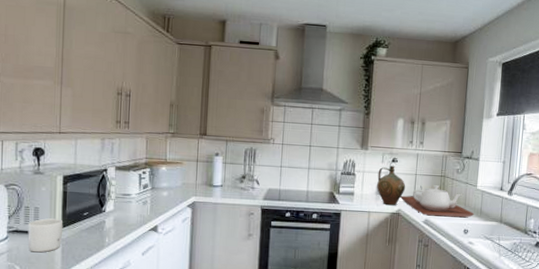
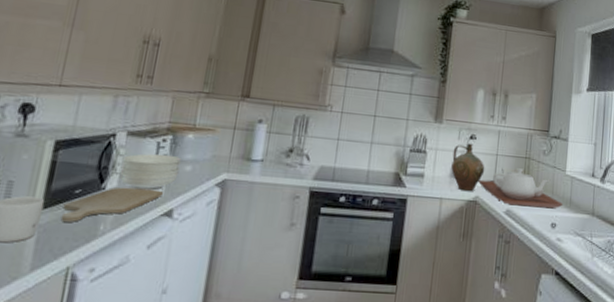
chopping board: none [76,209,149,238] -> present [60,187,164,223]
bowl: none [114,183,159,212] -> present [120,153,181,191]

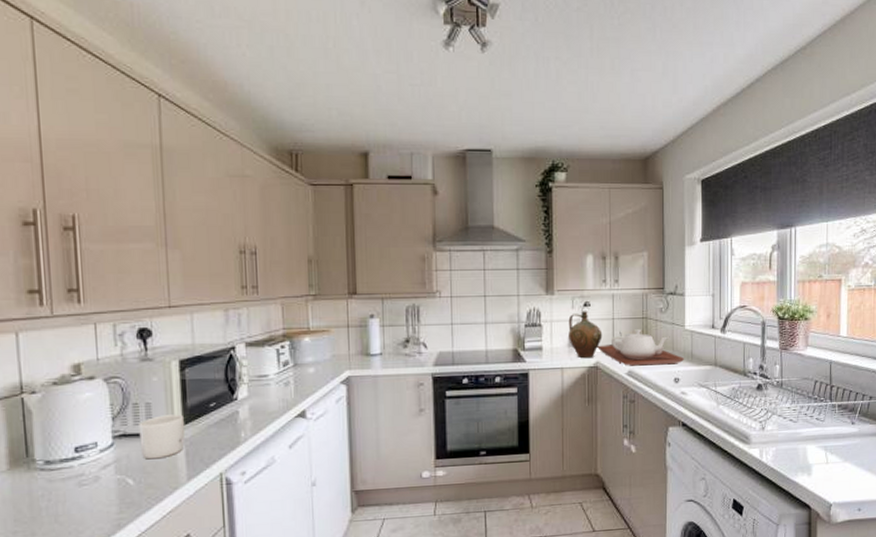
chopping board: present [60,187,164,223] -> none [202,394,294,435]
bowl: present [120,153,181,191] -> none [246,360,303,396]

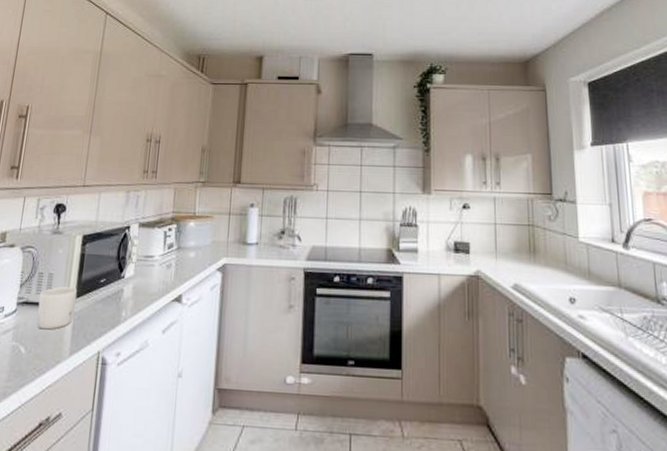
ceramic jug: present [568,311,603,358] -> none [446,213,484,265]
tea set: present [597,329,684,366] -> none [478,237,580,281]

